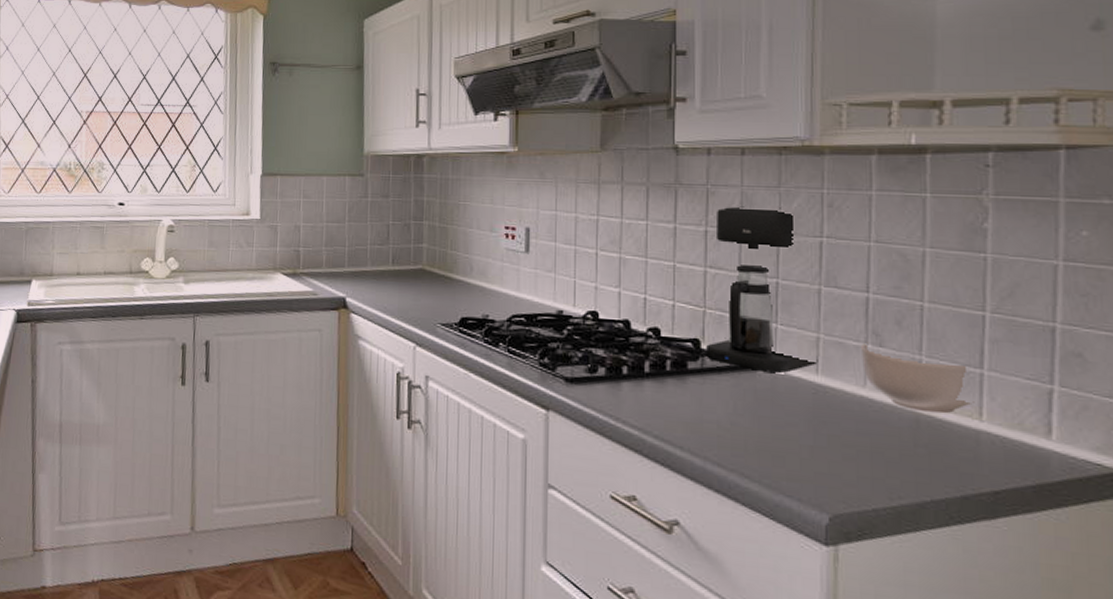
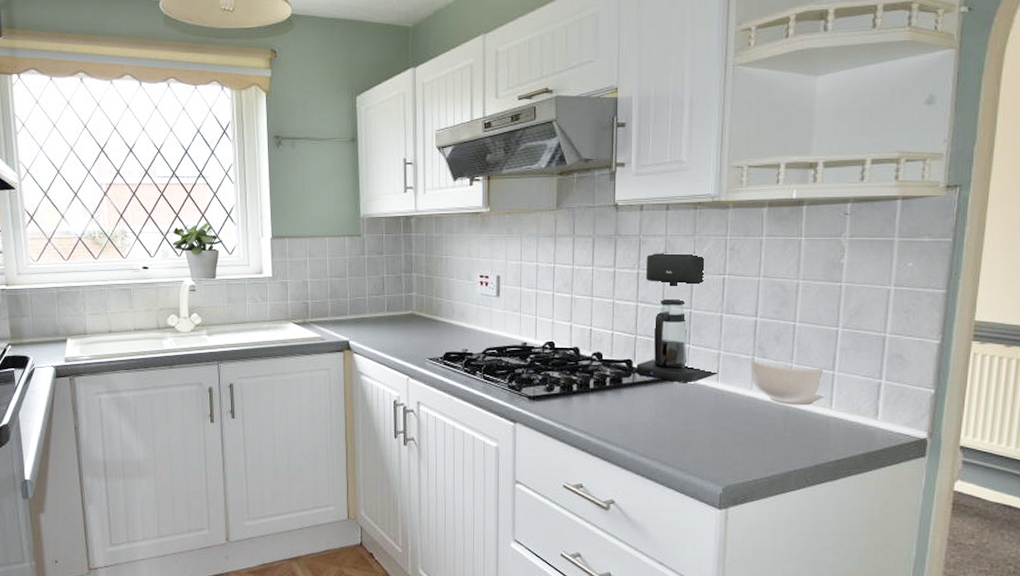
potted plant: none [152,155,208,220] -> present [172,222,223,280]

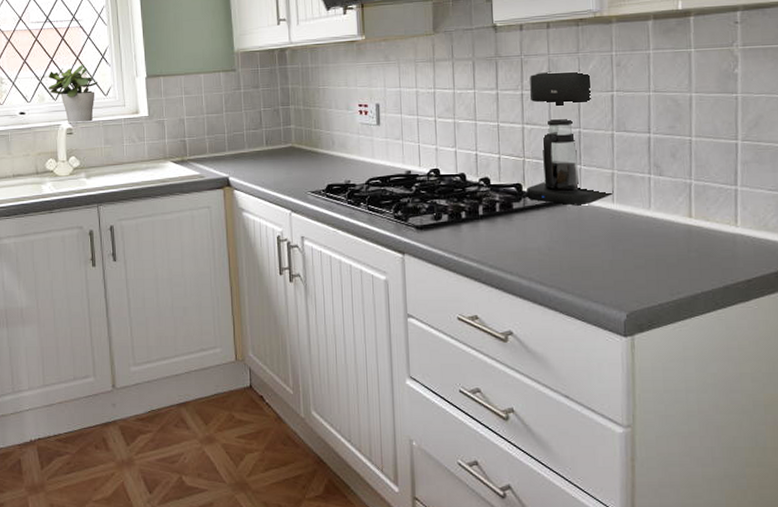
bowl: present [749,355,827,406] -> none [645,173,732,224]

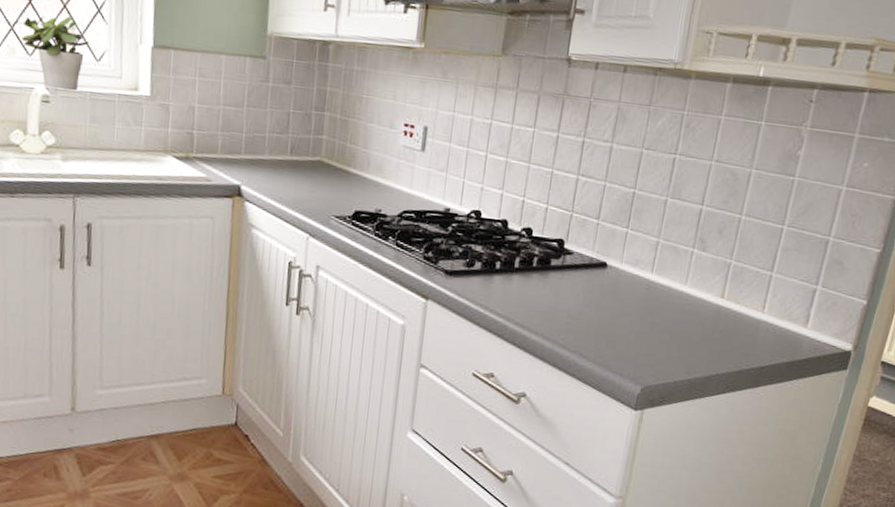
coffee maker: present [527,70,614,206] -> none [567,120,656,272]

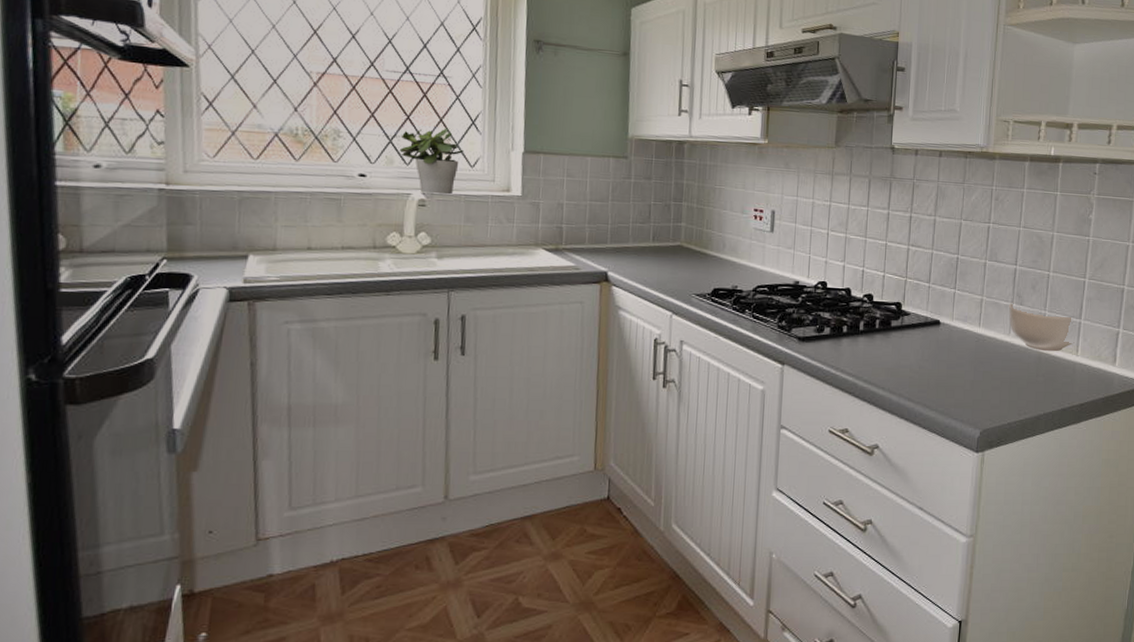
bowl: none [687,247,762,307] -> present [1008,302,1074,352]

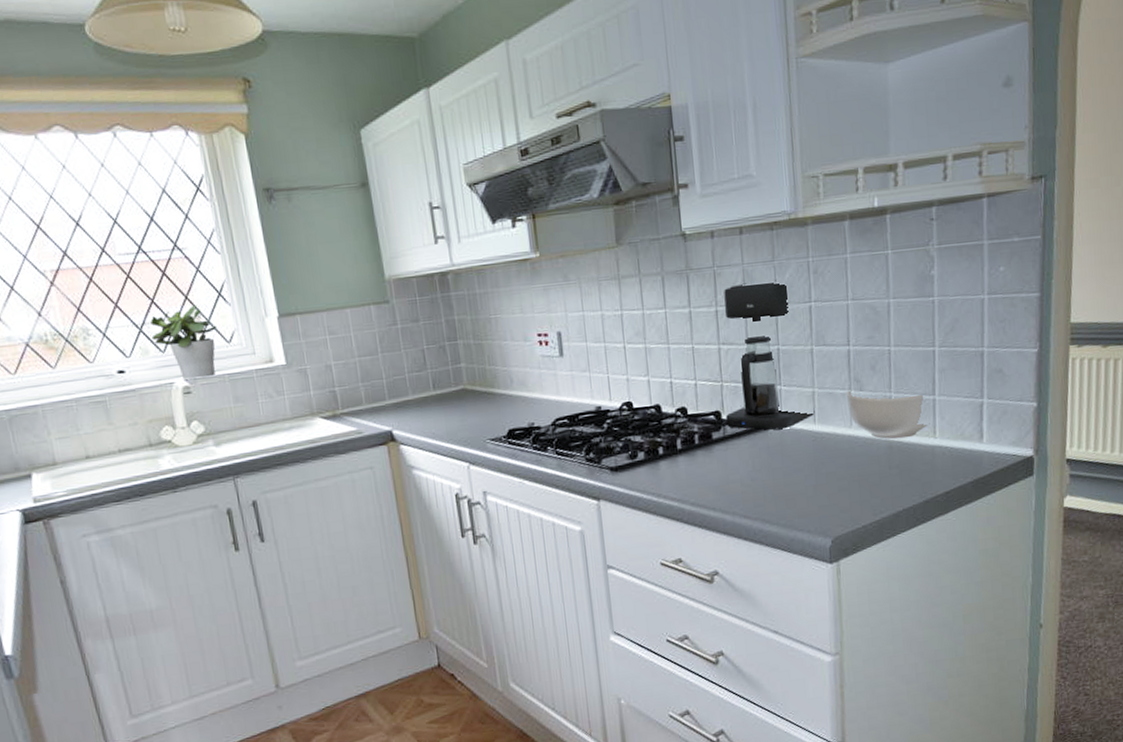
coffee maker: none [905,197,981,328] -> present [724,280,815,430]

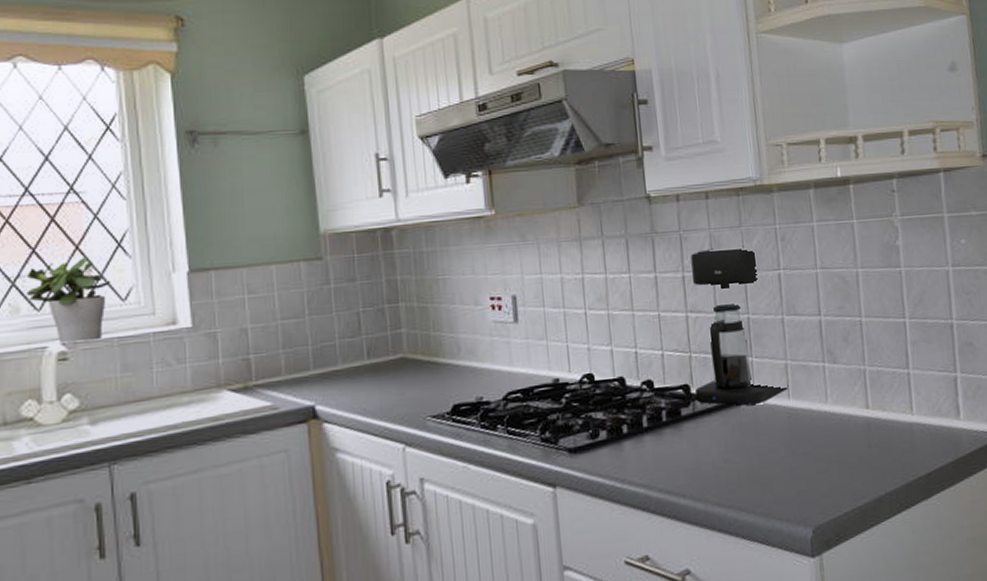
bowl: present [845,388,930,440] -> none [819,361,906,416]

